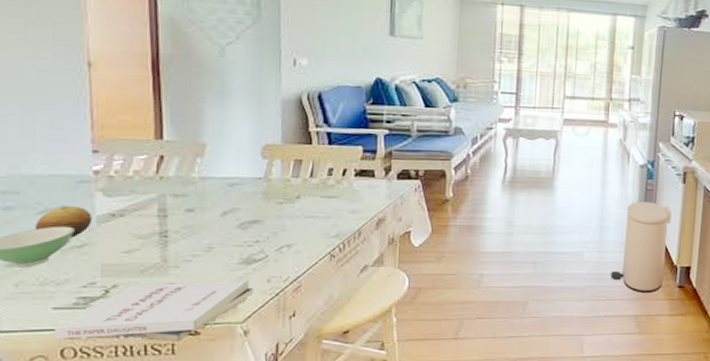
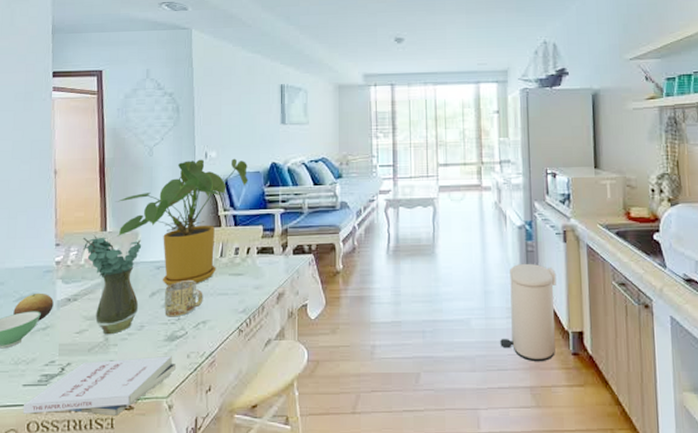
vase: none [131,144,211,255] -> present [83,235,142,334]
house plant: none [175,66,347,205] -> present [116,158,249,286]
mug: none [239,200,288,239] -> present [164,280,203,317]

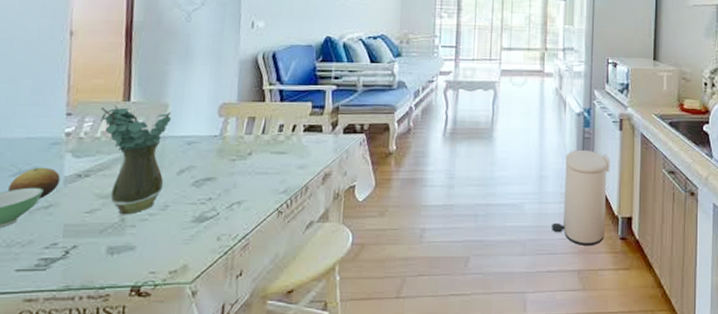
books: present [22,356,177,415] -> none [13,238,204,303]
house plant: present [116,158,249,286] -> none [142,28,299,163]
mug: present [164,280,203,317] -> none [194,158,240,197]

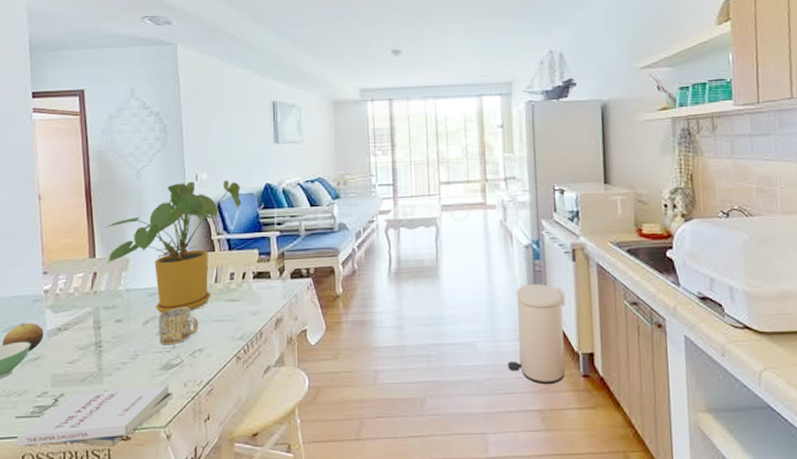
books: none [13,238,204,303] -> present [16,385,174,446]
vase: present [101,106,172,214] -> none [71,263,133,363]
house plant: none [142,28,299,163] -> present [104,180,242,313]
mug: none [194,158,240,197] -> present [159,307,199,346]

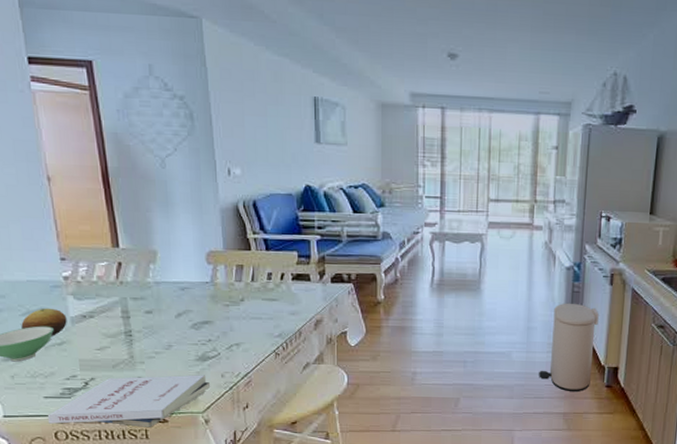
house plant: present [104,180,242,313] -> none [126,176,280,308]
mug: present [159,307,199,346] -> none [192,303,235,339]

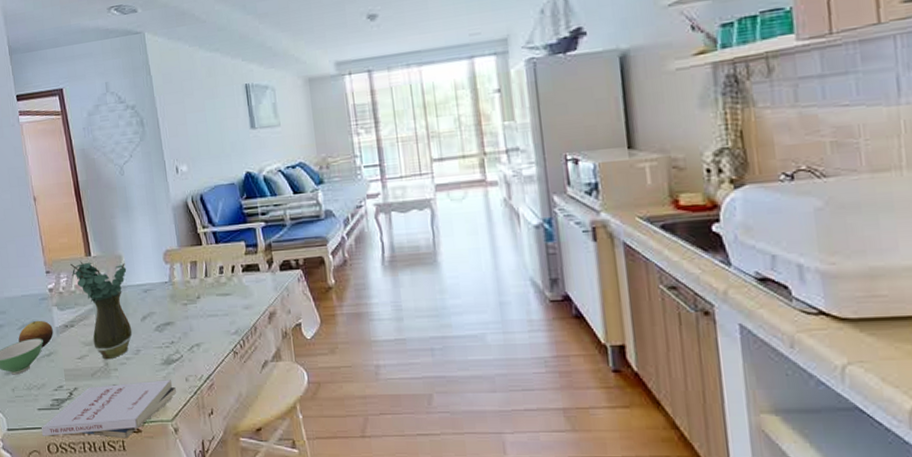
vase: none [92,251,165,352] -> present [70,261,133,359]
pedal bin: present [539,303,599,391] -> none [523,267,591,380]

